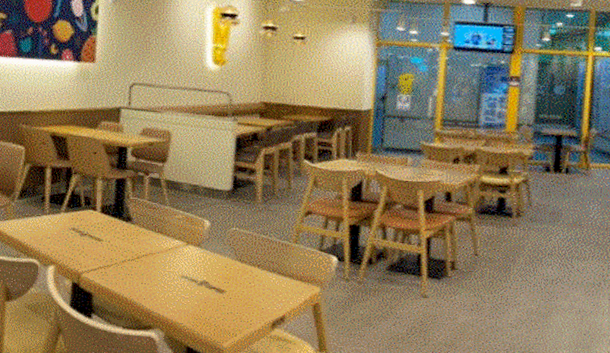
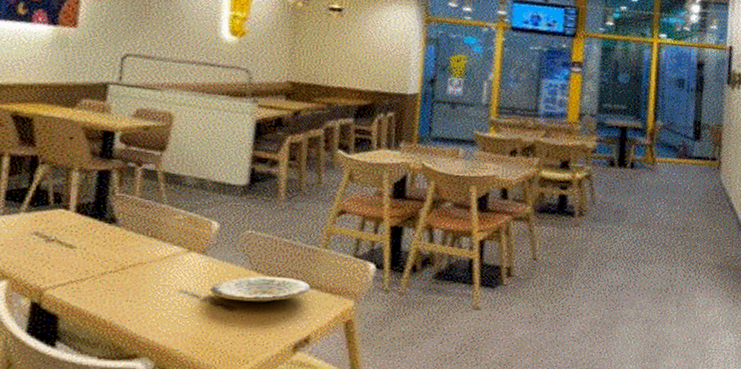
plate: none [204,265,284,287] -> present [209,276,310,302]

